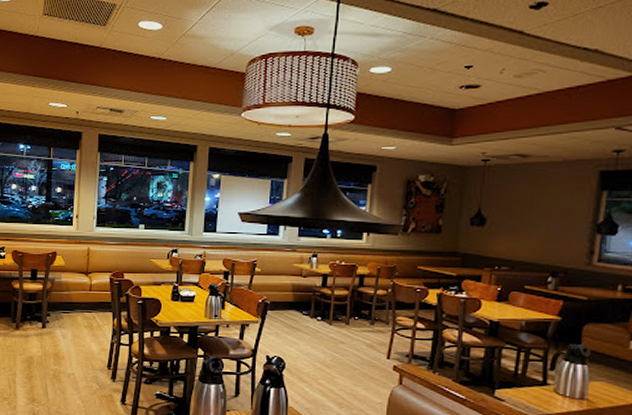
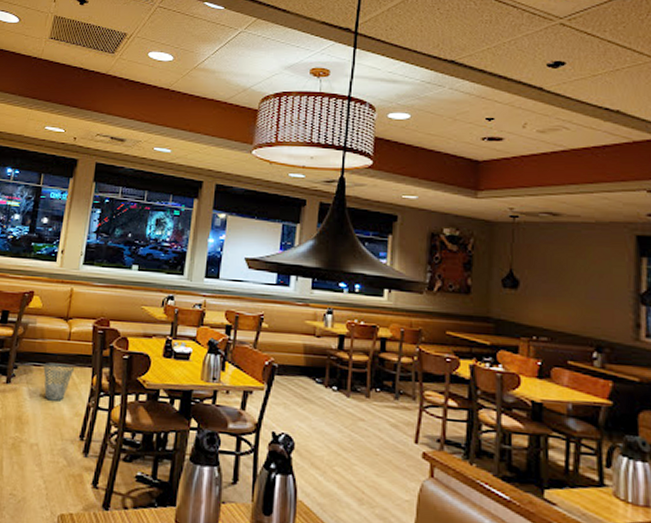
waste basket: none [72,310,97,340] -> present [43,363,74,401]

